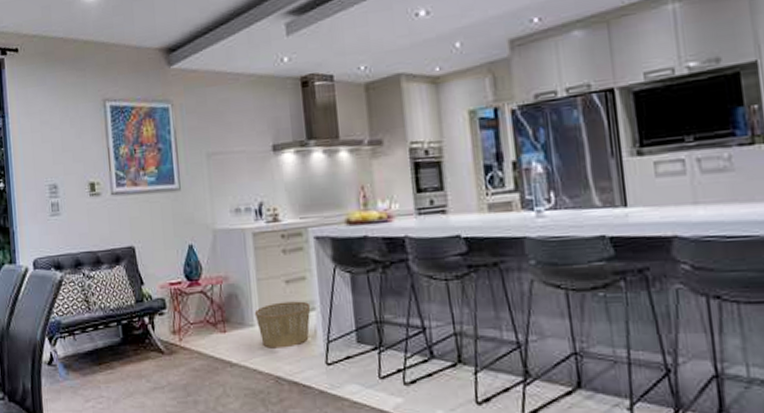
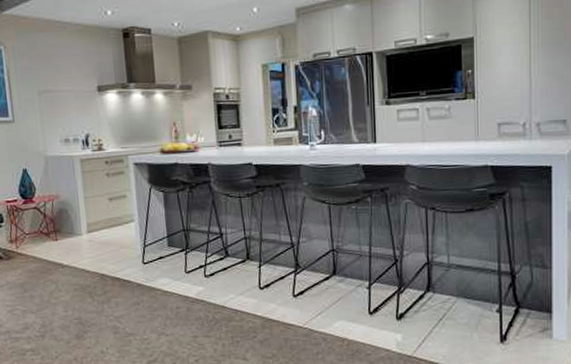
basket: present [254,301,311,349] -> none [82,214,130,253]

